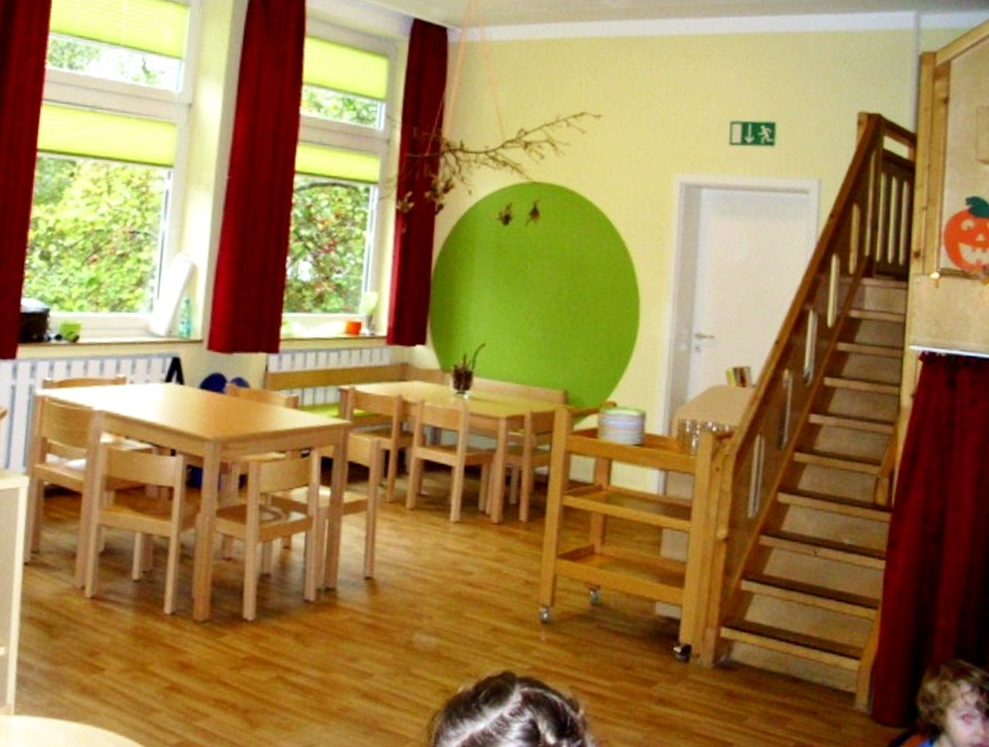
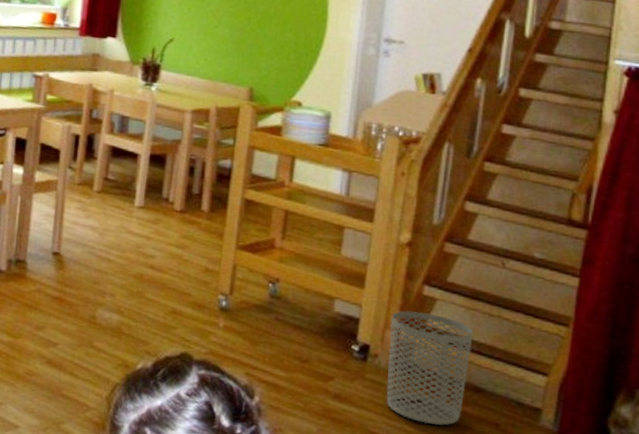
waste bin: none [709,606,790,720] -> present [386,310,474,426]

